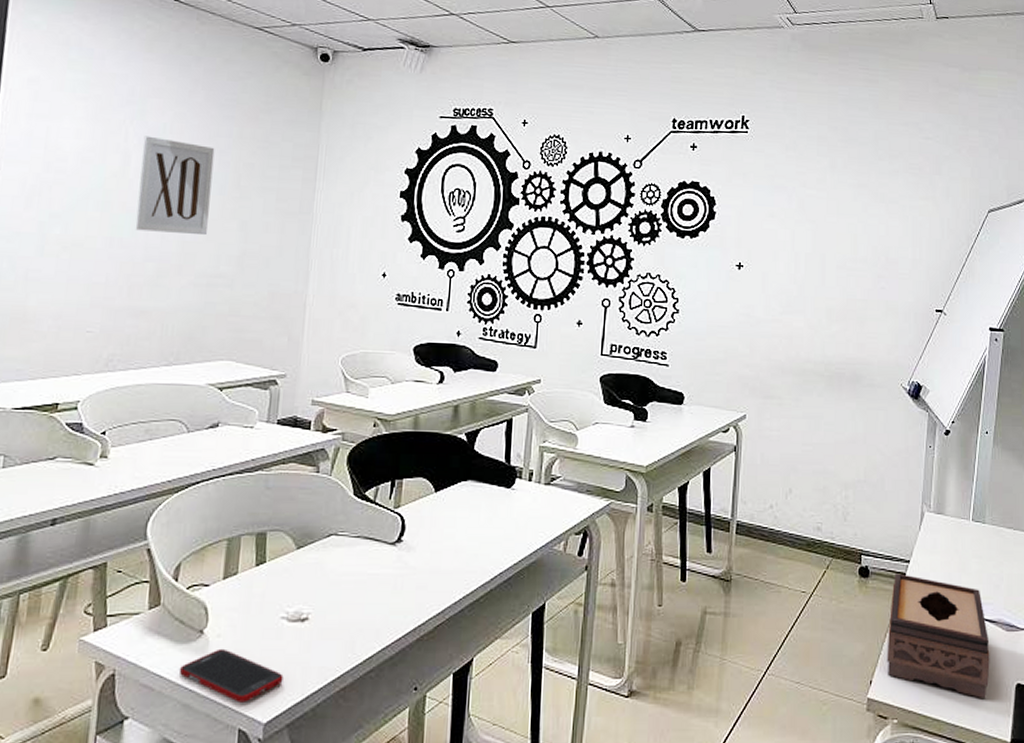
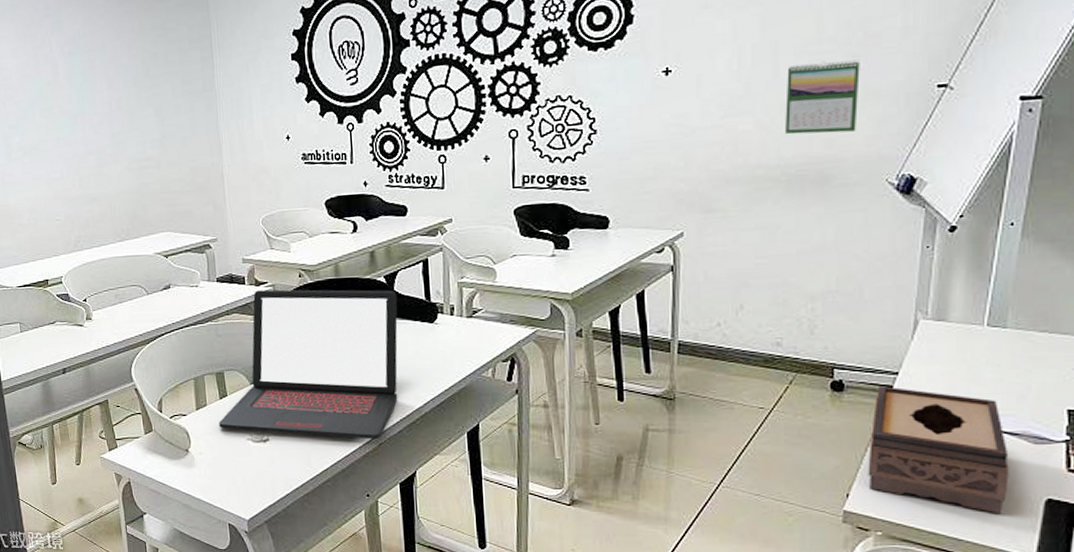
wall art: present [135,135,215,236] -> none [64,43,130,129]
cell phone: present [178,648,284,703] -> none [175,463,257,504]
laptop: none [248,438,477,620] -> present [218,289,398,440]
calendar: none [829,277,883,340] -> present [785,59,860,135]

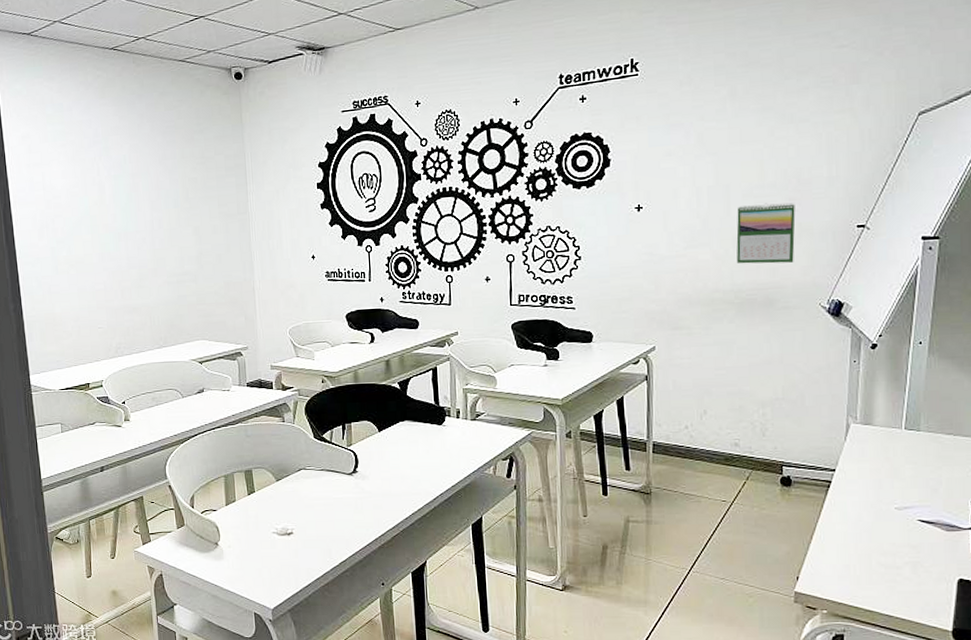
laptop: present [218,289,398,440] -> none [246,394,410,532]
tissue box: present [868,386,1009,515] -> none [813,481,928,593]

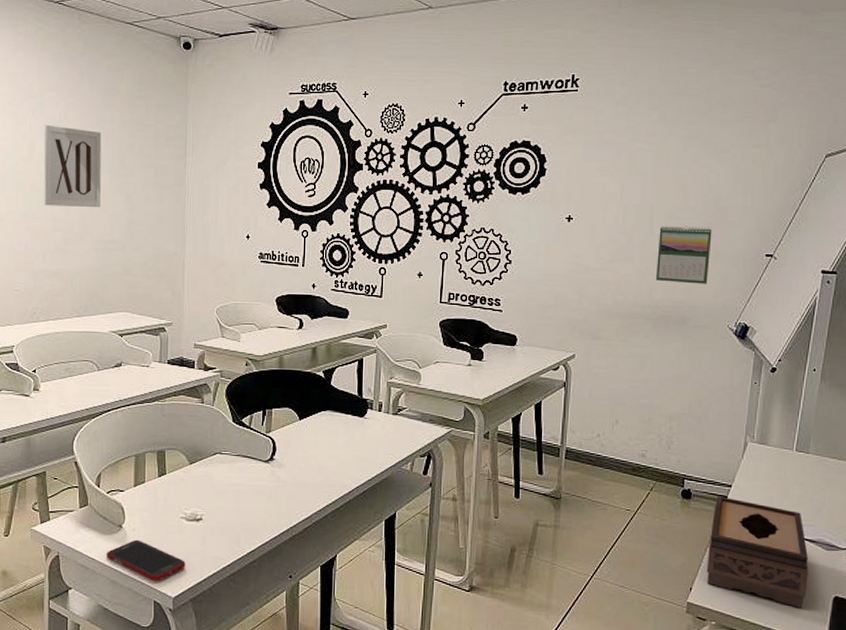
wall art: none [111,167,170,245] -> present [44,125,102,208]
cell phone: none [205,555,281,594] -> present [106,539,186,581]
tissue box: none [813,481,928,593] -> present [706,496,809,609]

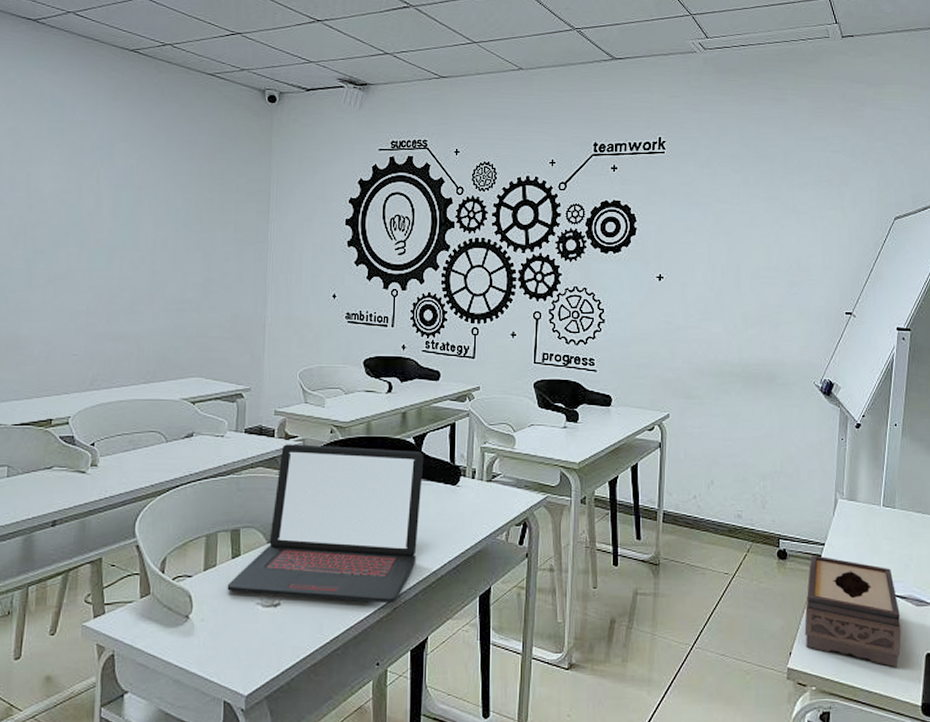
wall art: present [44,125,102,208] -> none [110,177,177,266]
cell phone: present [106,539,186,581] -> none [169,631,261,678]
laptop: none [155,375,333,524] -> present [227,444,424,604]
calendar: present [656,225,712,284] -> none [745,284,795,342]

